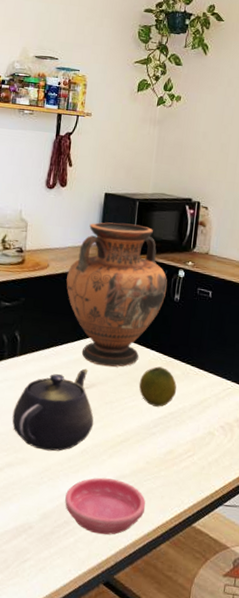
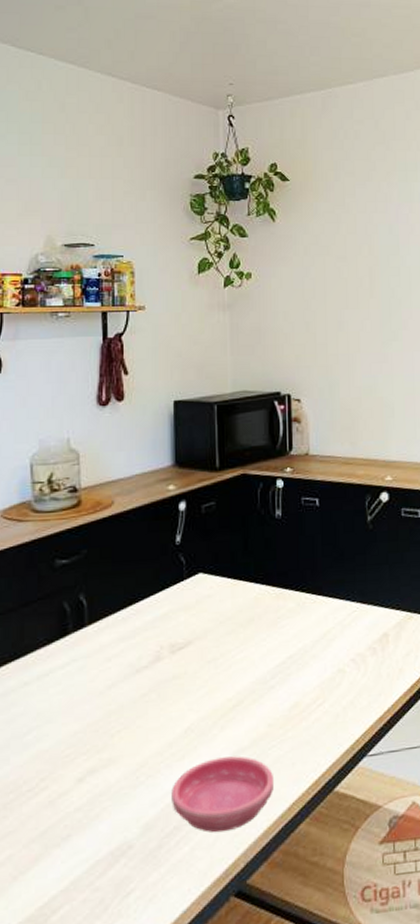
teapot: present [12,368,94,452] -> none [88,624,196,742]
vase: present [66,222,167,367] -> none [139,433,264,617]
fruit: present [138,366,177,407] -> none [246,602,294,653]

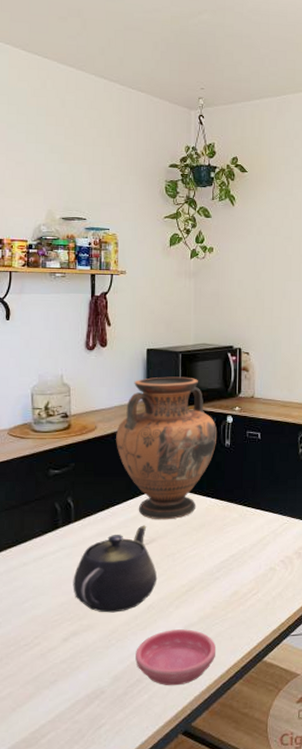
teapot: none [88,624,196,742] -> present [73,525,158,613]
vase: none [139,433,264,617] -> present [116,376,217,520]

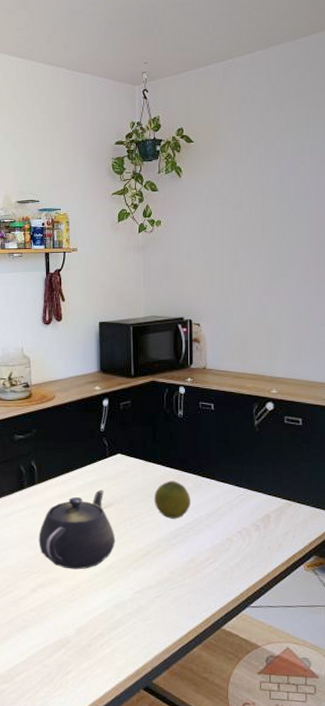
vase: present [116,376,217,520] -> none [73,348,169,486]
saucer: present [135,629,217,686] -> none [98,590,175,644]
fruit: none [198,512,236,552] -> present [154,481,191,519]

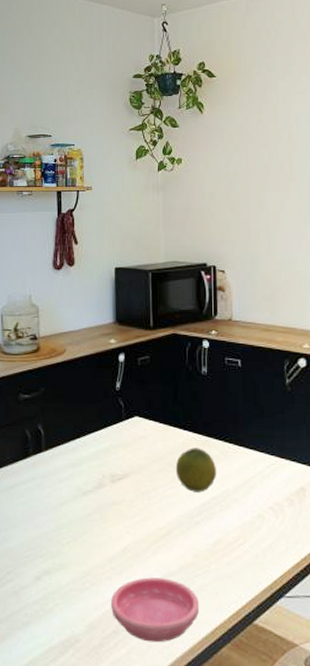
teapot: present [38,489,116,570] -> none [44,458,133,553]
saucer: none [98,590,175,644] -> present [111,577,200,643]

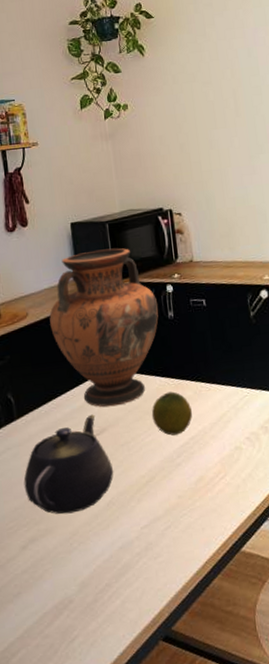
teapot: none [44,458,133,553] -> present [23,414,114,515]
vase: none [86,297,192,454] -> present [49,248,159,407]
saucer: present [111,577,200,643] -> none [101,523,189,589]

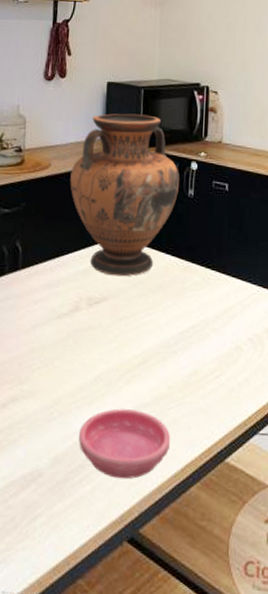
teapot: present [23,414,114,515] -> none [15,280,108,380]
saucer: none [101,523,189,589] -> present [79,408,171,480]
fruit: present [151,391,193,436] -> none [155,273,198,320]

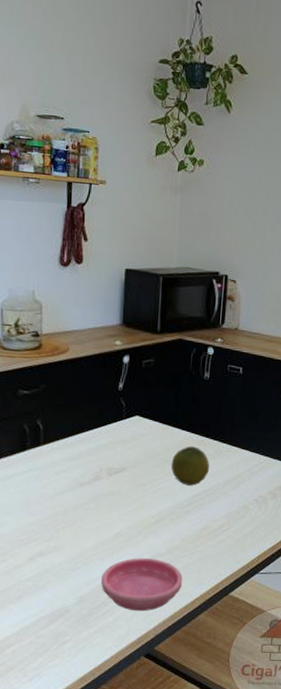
vase: present [70,113,179,277] -> none [89,300,196,450]
fruit: none [155,273,198,320] -> present [171,446,210,486]

